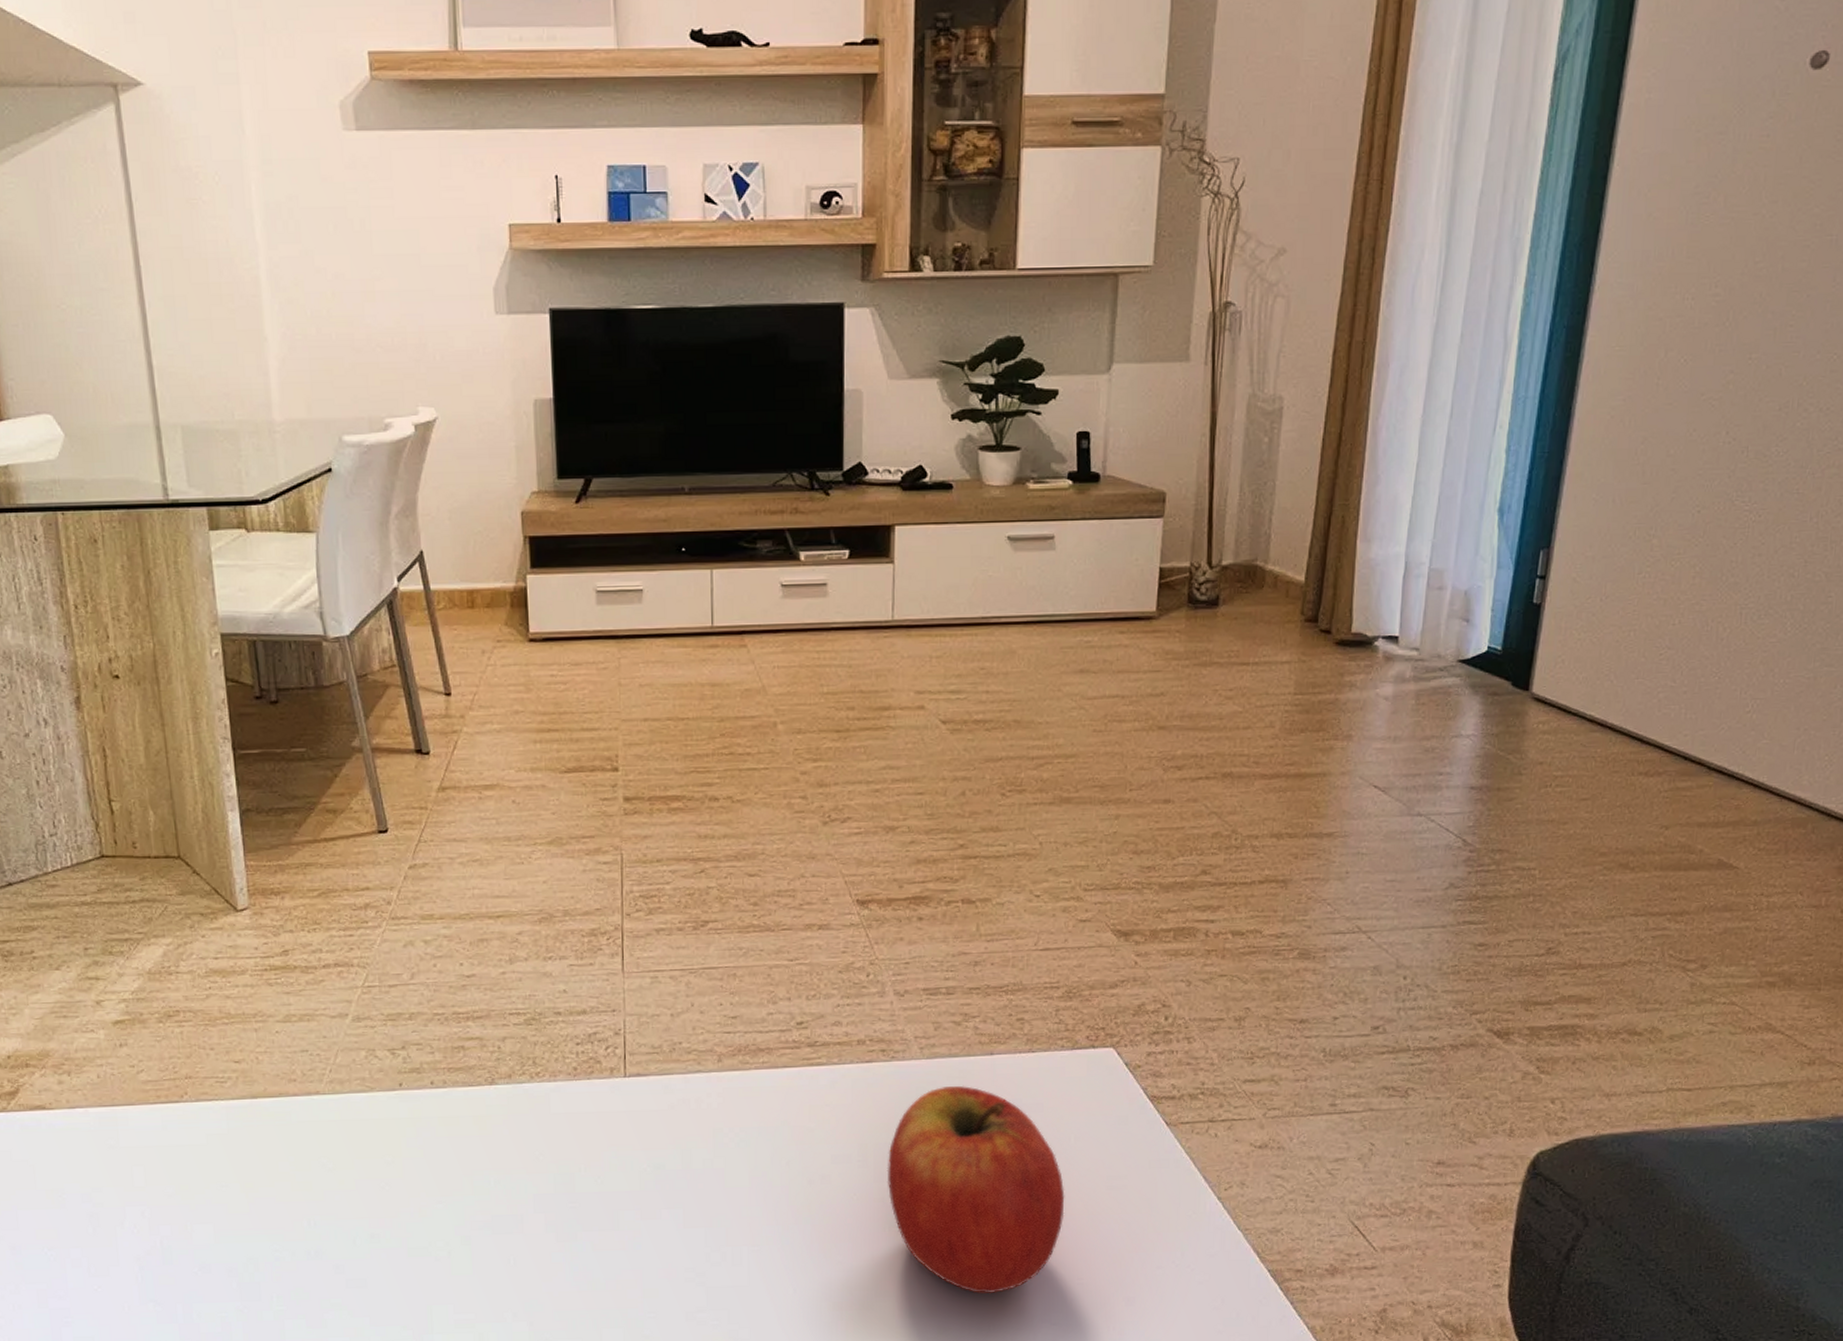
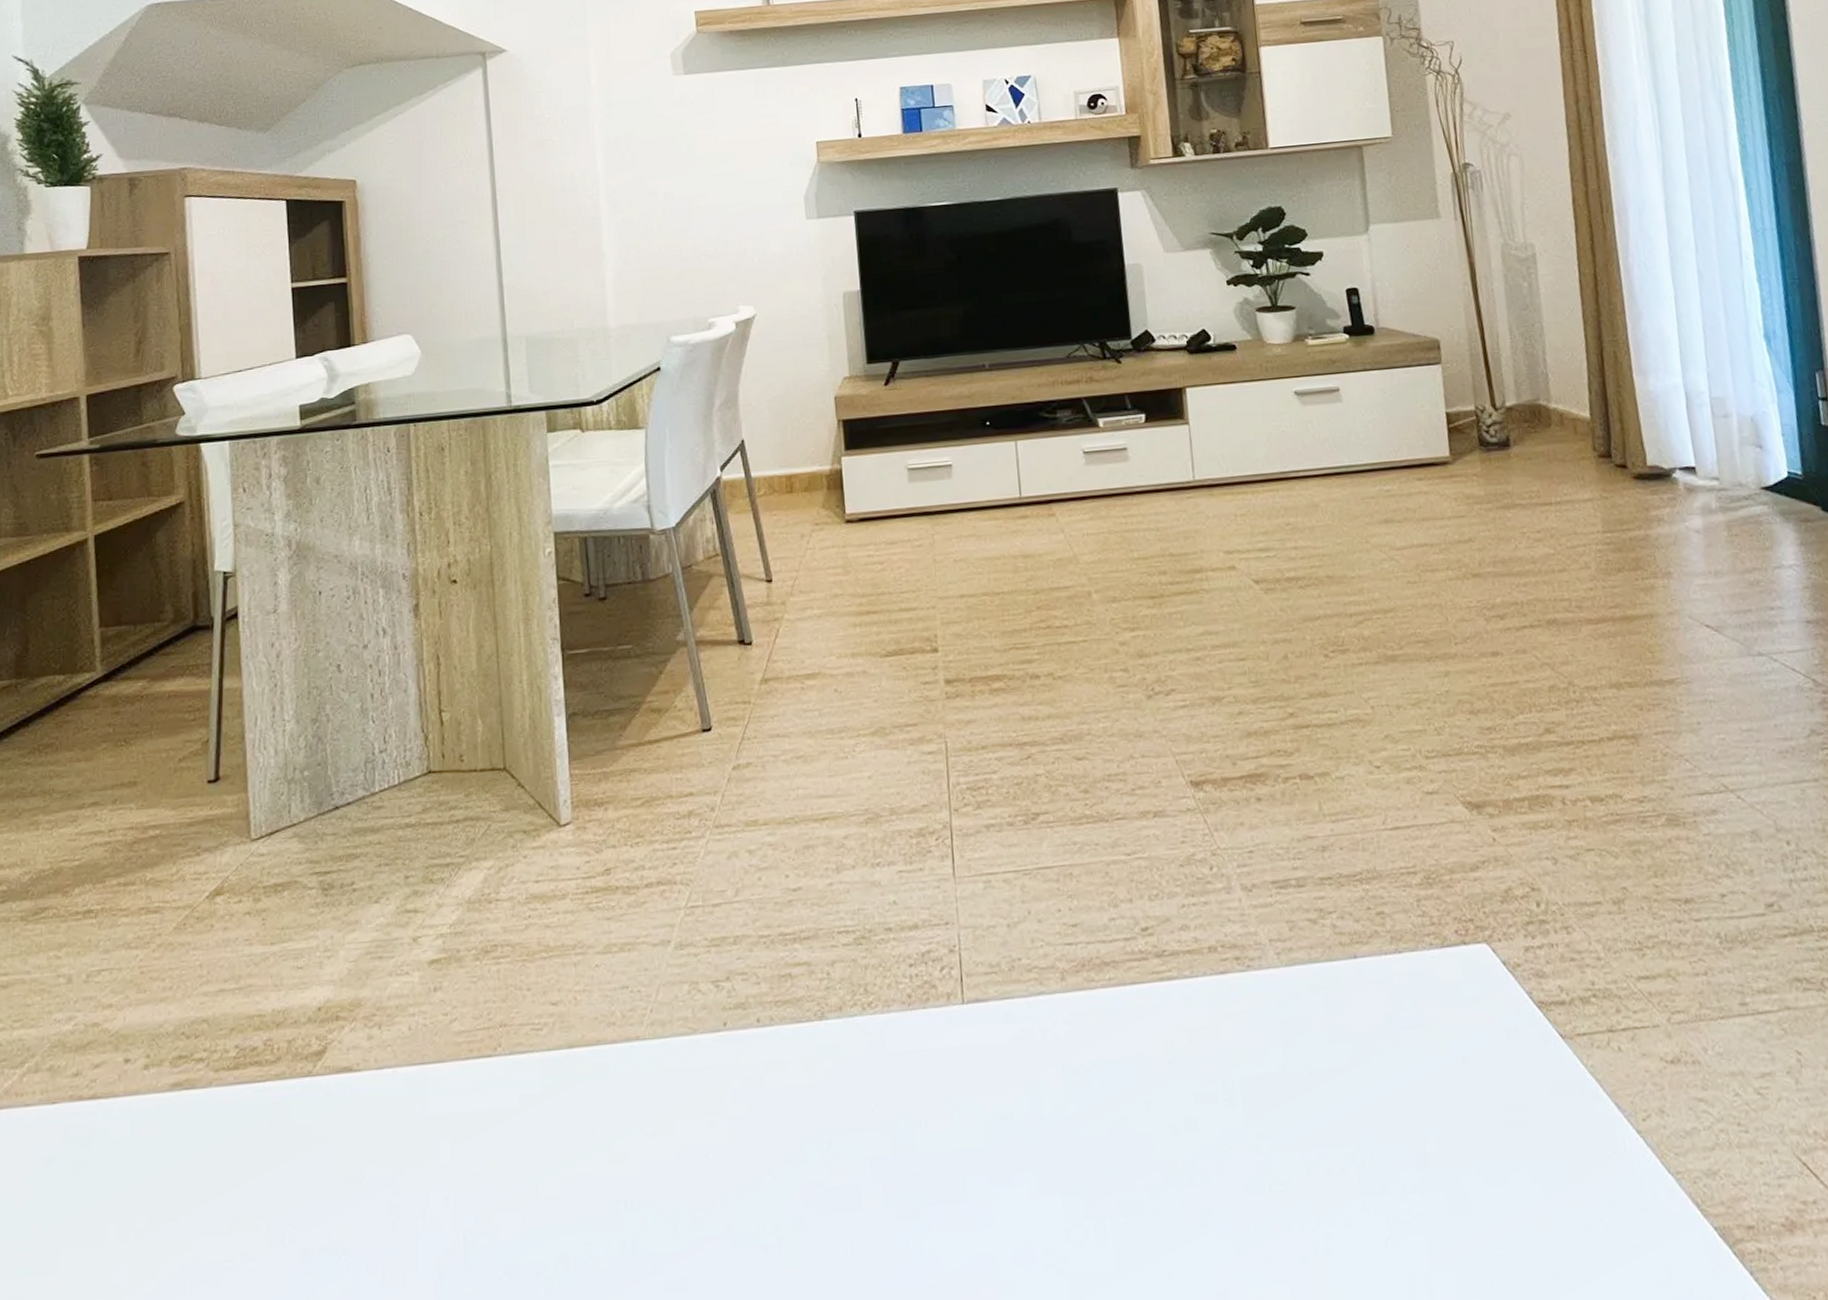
apple: present [887,1085,1065,1294] -> none [1257,997,1466,1274]

